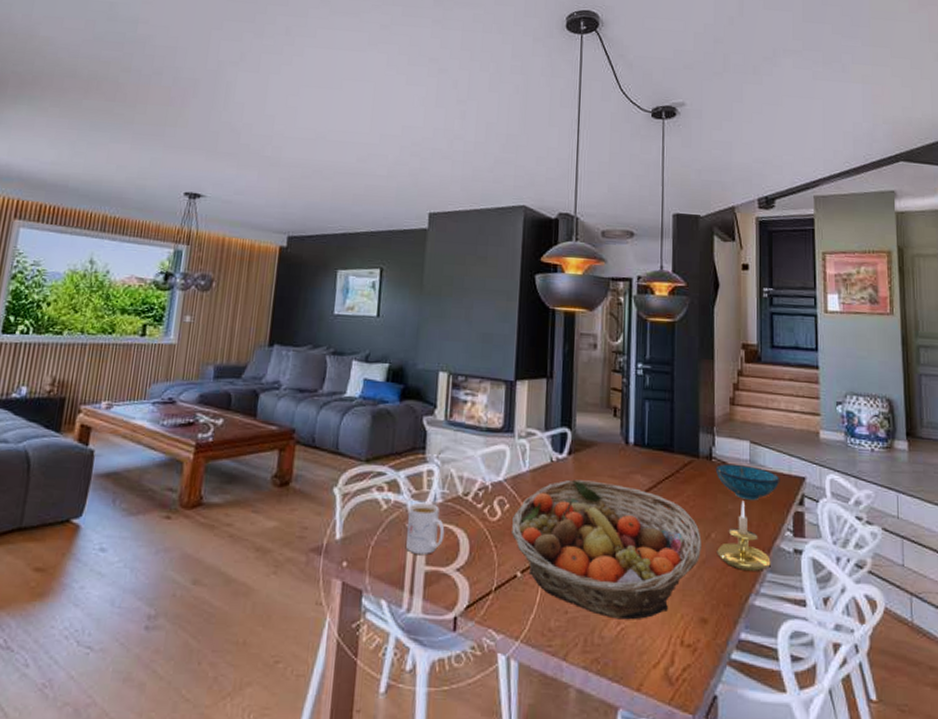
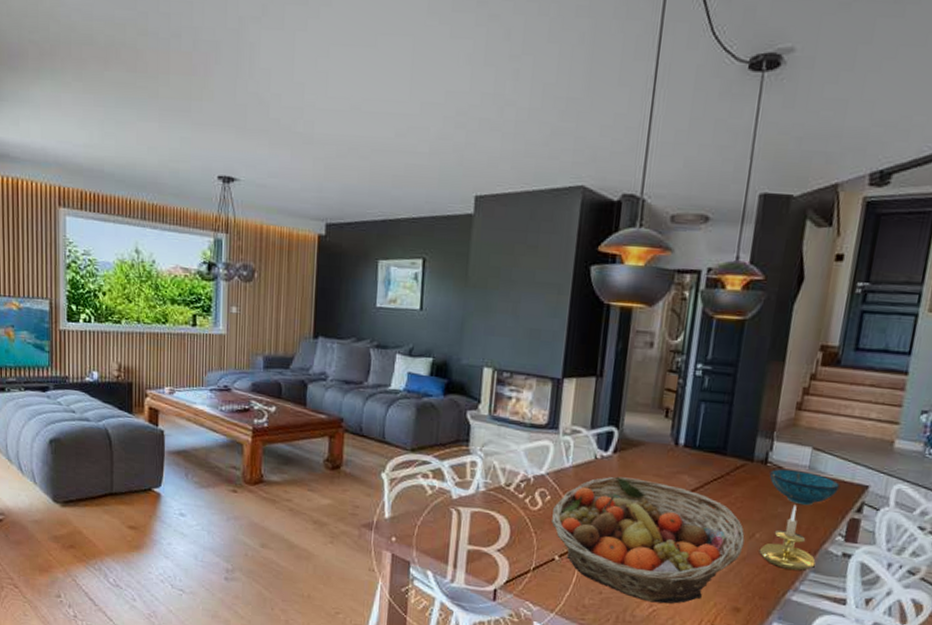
mug: present [406,502,445,554] -> none [450,490,487,536]

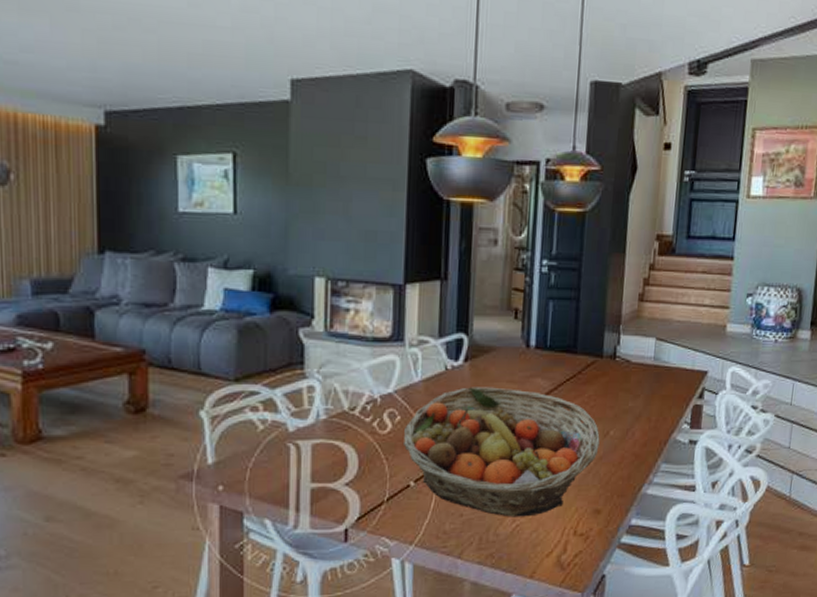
candle holder: present [759,505,816,571] -> none [614,397,666,463]
decorative bowl: present [769,469,841,505] -> none [618,363,683,396]

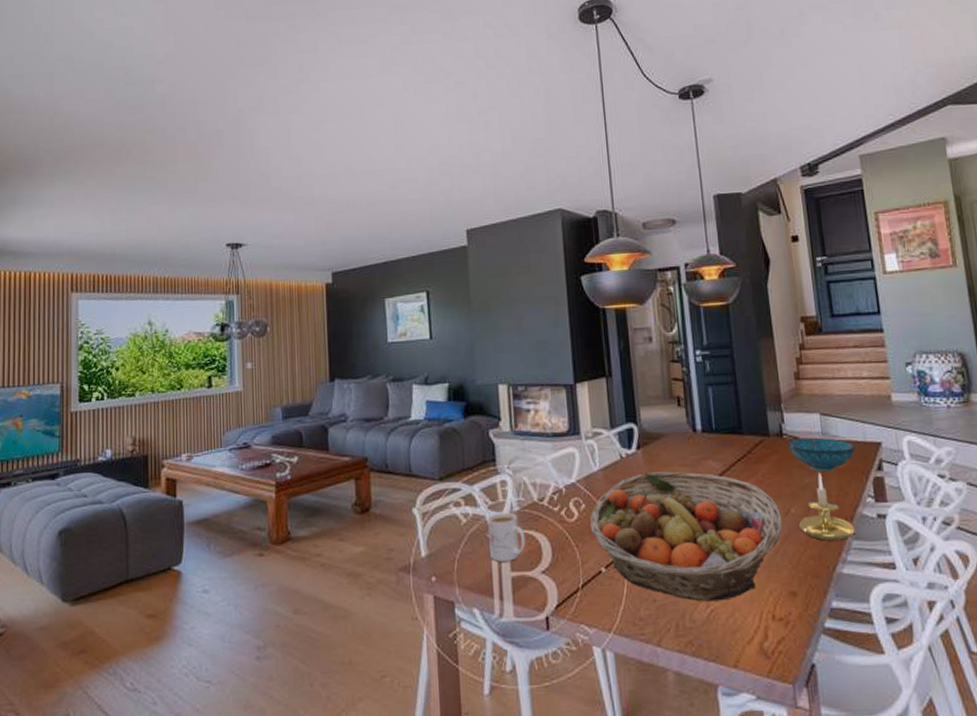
mug: none [287,420,331,472] -> present [487,512,526,562]
candle holder: none [614,397,666,463] -> present [798,473,855,541]
decorative bowl: none [618,363,683,396] -> present [787,438,856,471]

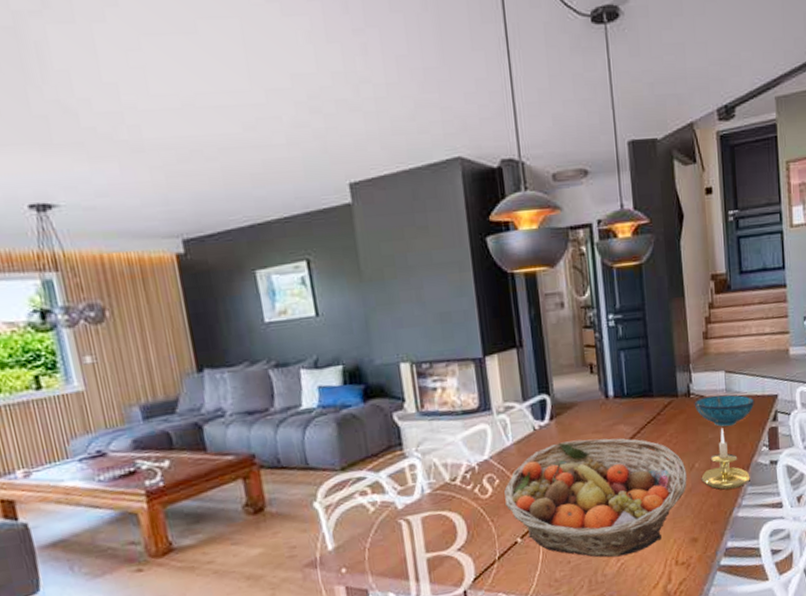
mug: present [487,512,526,562] -> none [396,495,440,546]

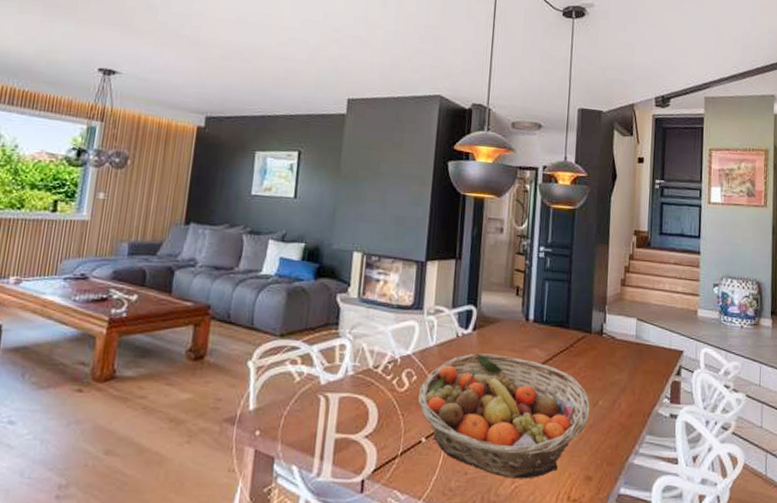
decorative bowl: present [694,394,755,427] -> none [605,339,662,371]
candle holder: present [701,428,750,490] -> none [603,371,650,434]

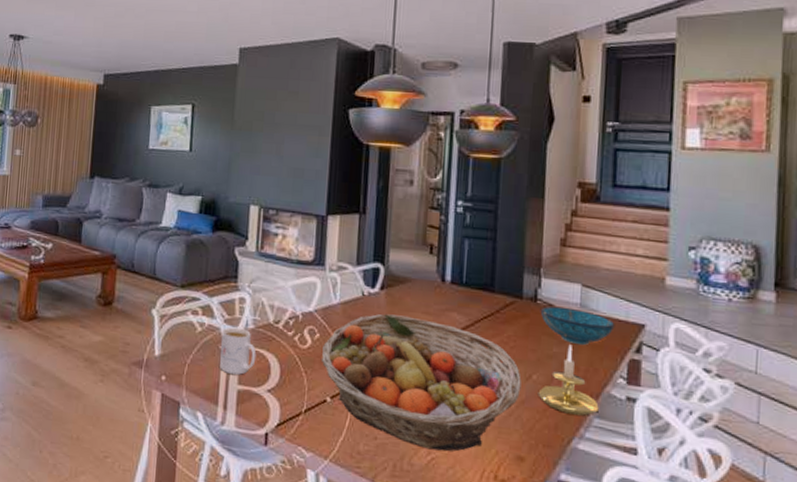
mug: none [317,375,355,423] -> present [220,327,257,375]
candle holder: none [603,371,650,434] -> present [538,344,599,416]
decorative bowl: none [605,339,662,371] -> present [540,306,615,345]

